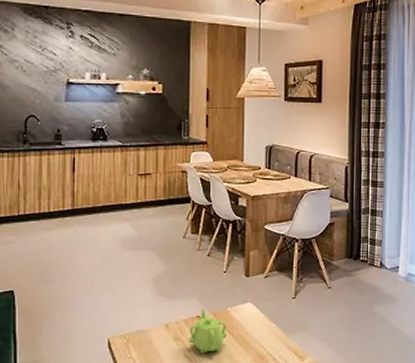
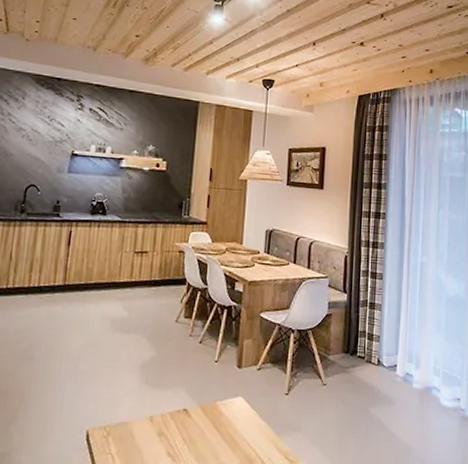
teapot: present [189,307,227,354] -> none [173,399,215,452]

